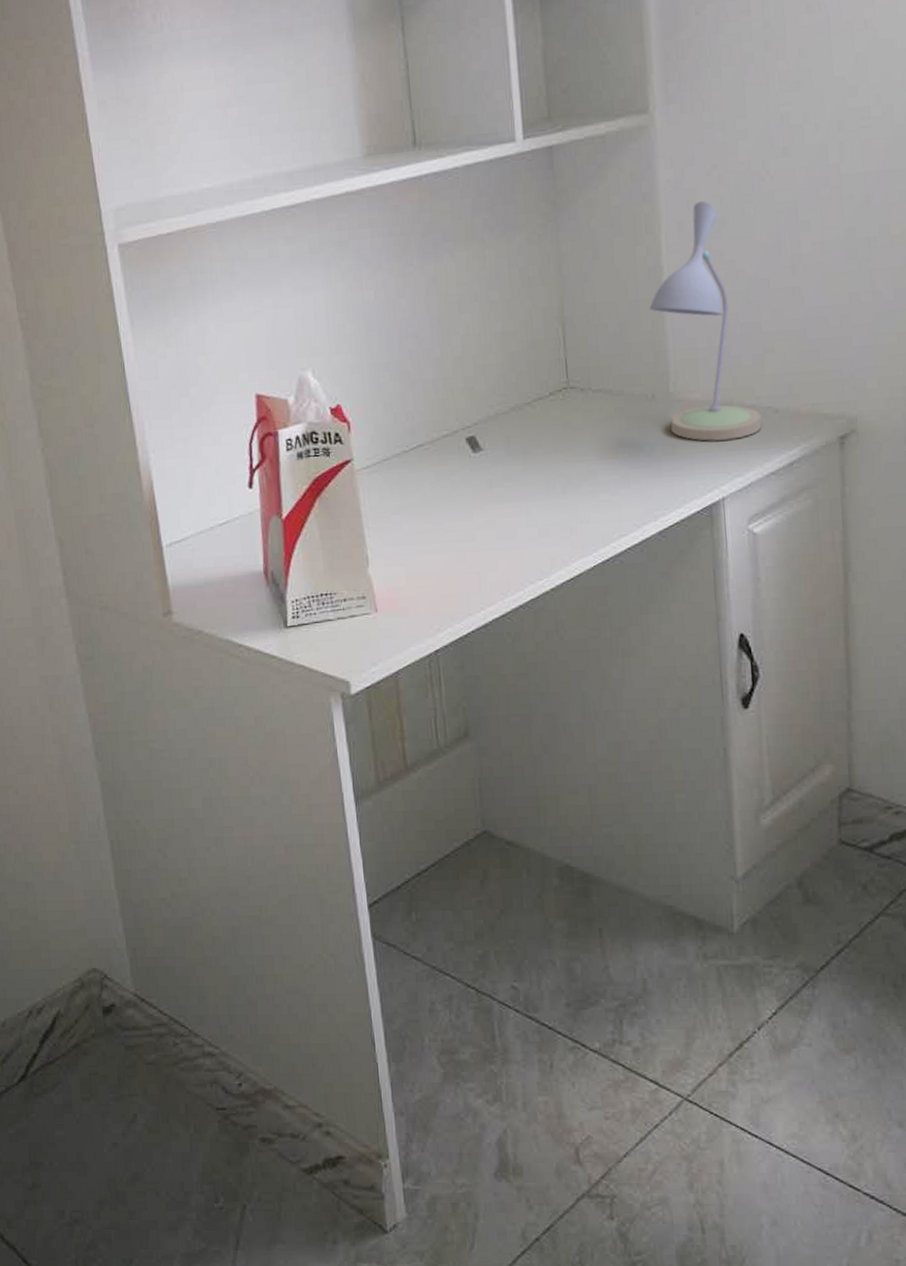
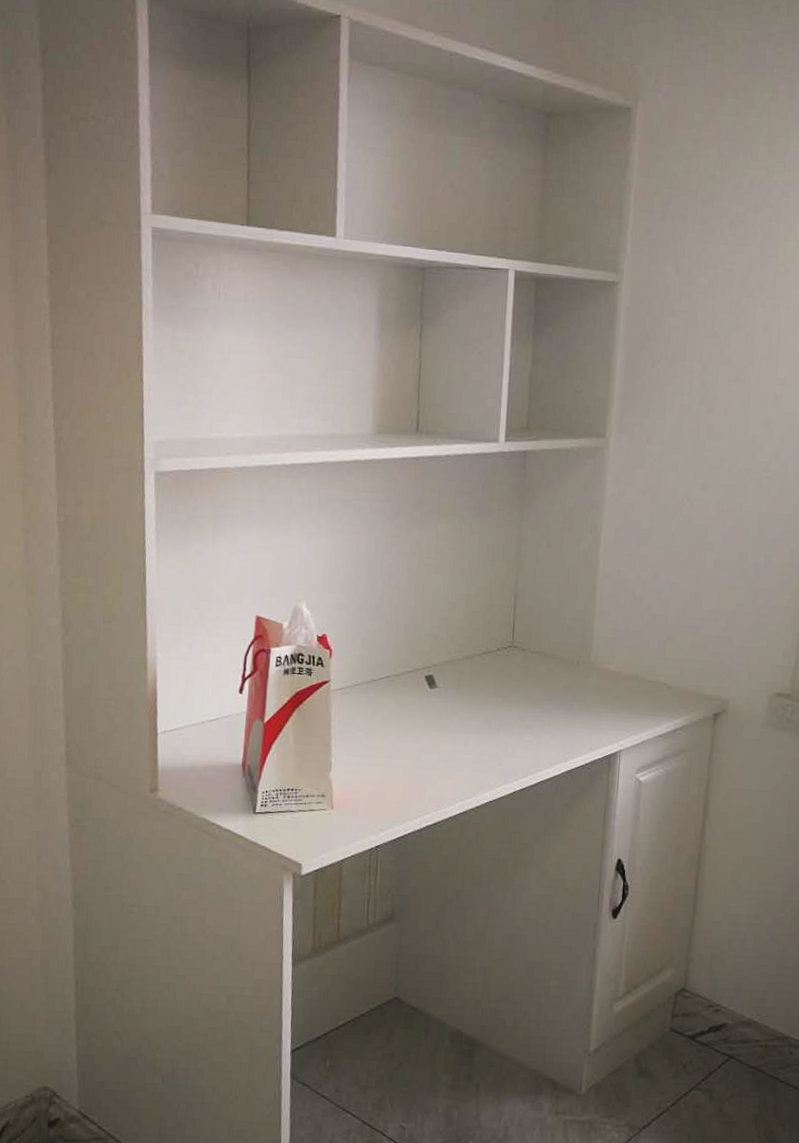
desk lamp: present [649,201,763,441] -> none [584,515,658,706]

